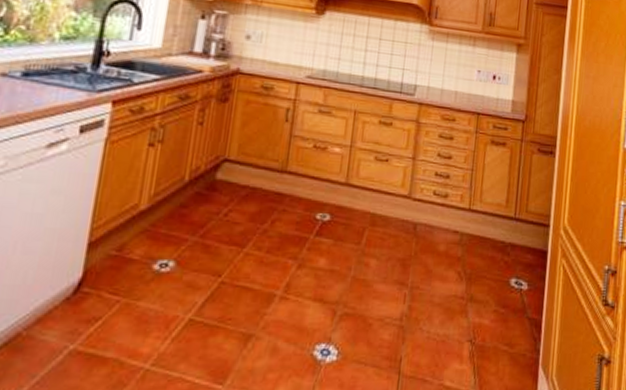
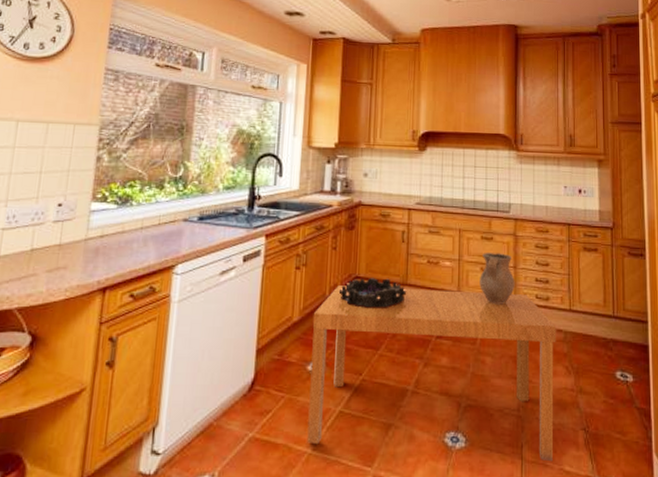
dining table: none [144,169,453,377] -> present [307,285,556,462]
decorative bowl: none [201,161,286,199] -> present [338,278,407,308]
ceramic pitcher: none [371,140,413,201] -> present [480,253,515,305]

